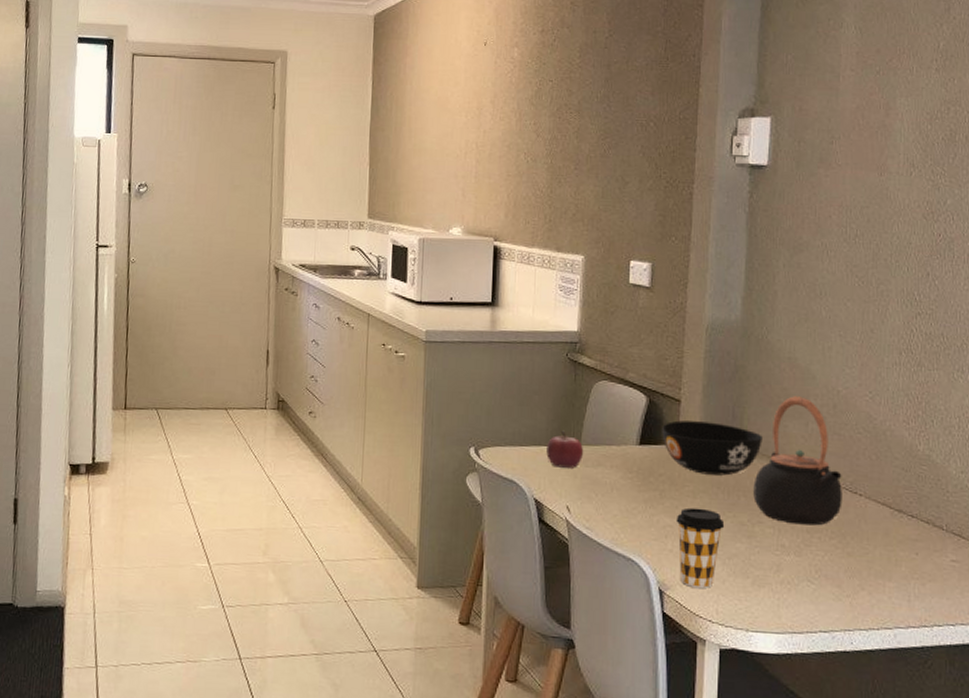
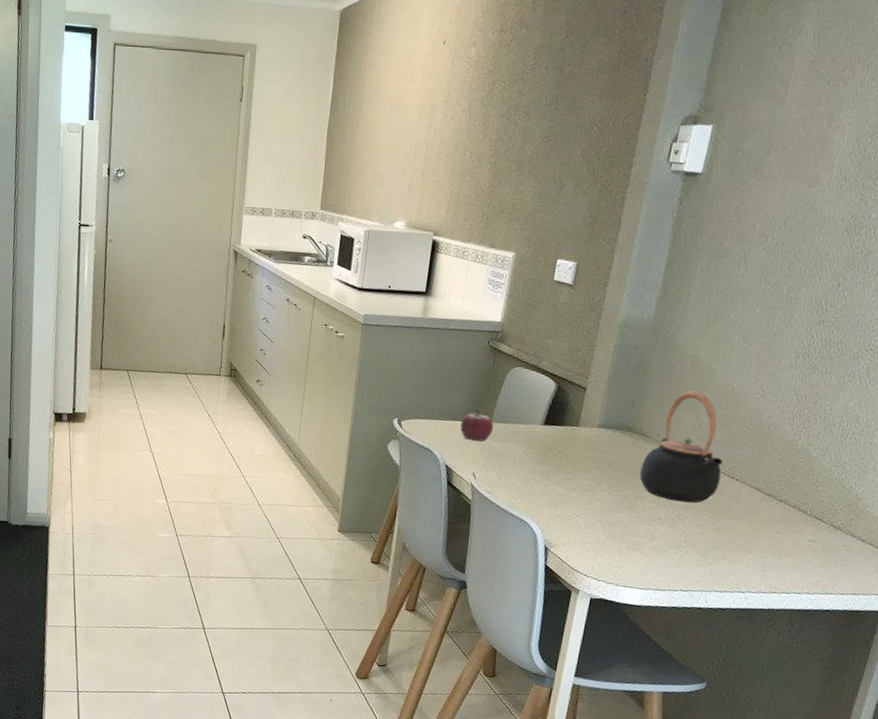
bowl: present [662,420,762,476] -> none [565,405,656,456]
coffee cup: present [676,507,725,588] -> none [564,481,611,549]

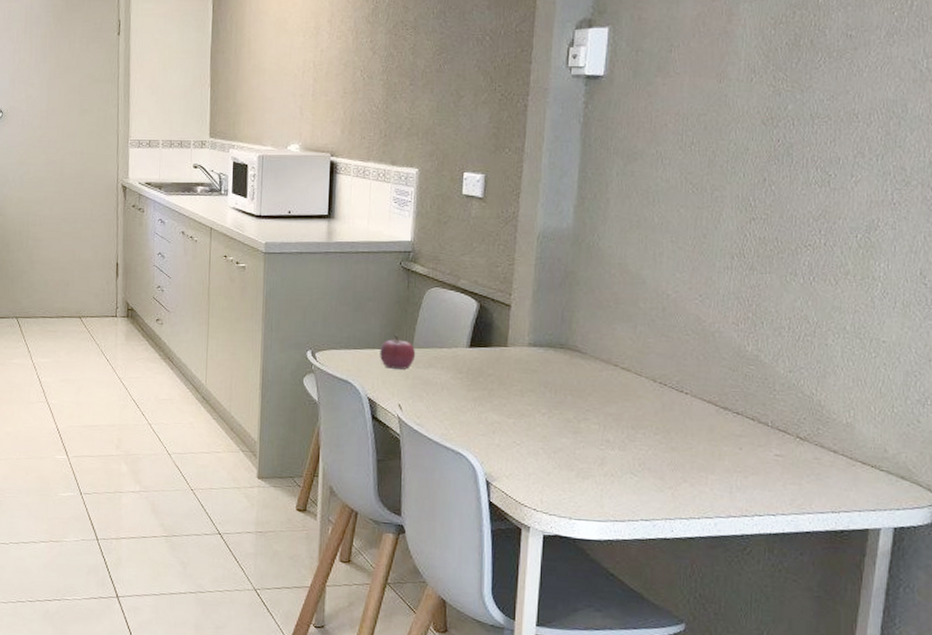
teapot: present [639,390,723,503] -> none [580,300,669,422]

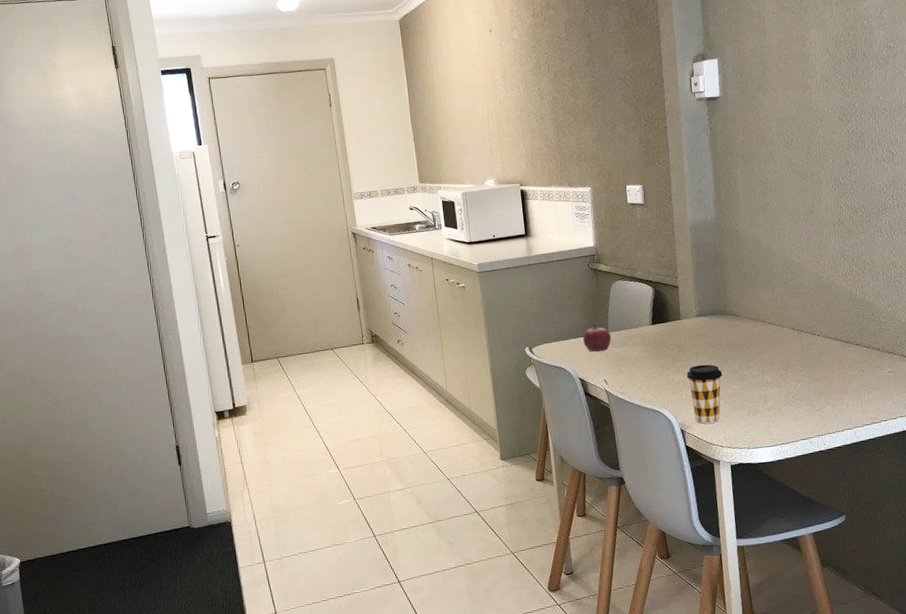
coffee cup: none [503,405,551,480] -> present [686,364,723,424]

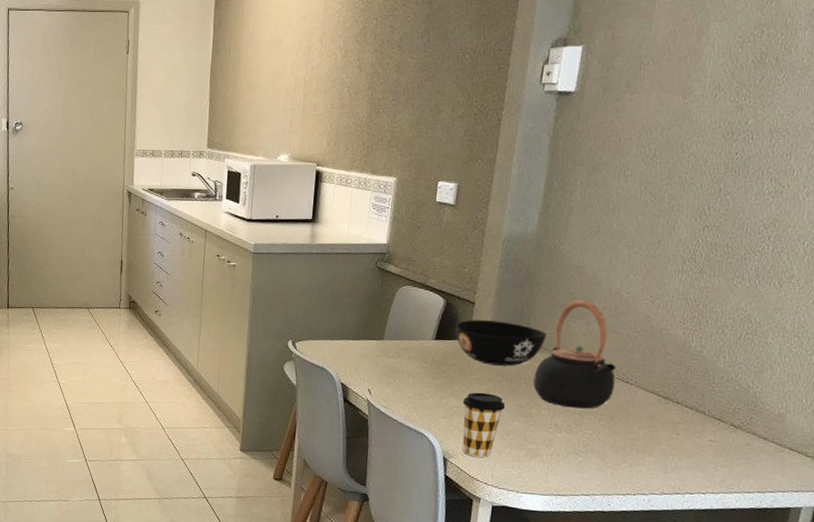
fruit: present [583,323,612,352] -> none [353,327,386,359]
bowl: none [667,299,743,339] -> present [456,319,547,366]
teapot: none [739,269,806,365] -> present [533,299,616,409]

